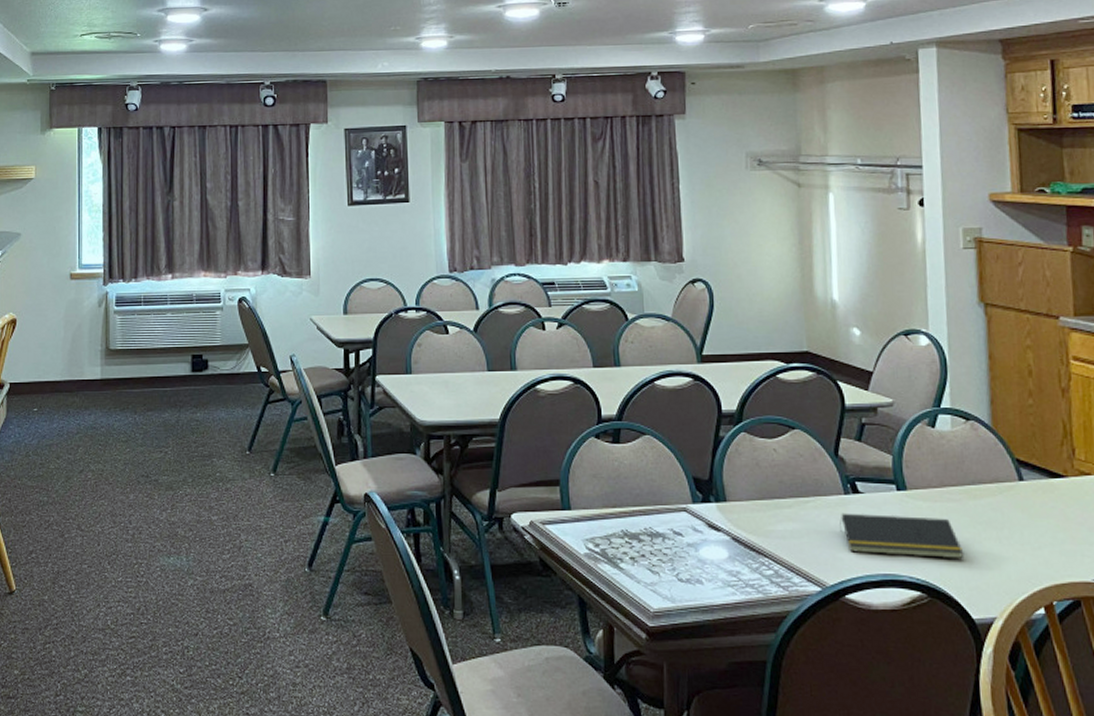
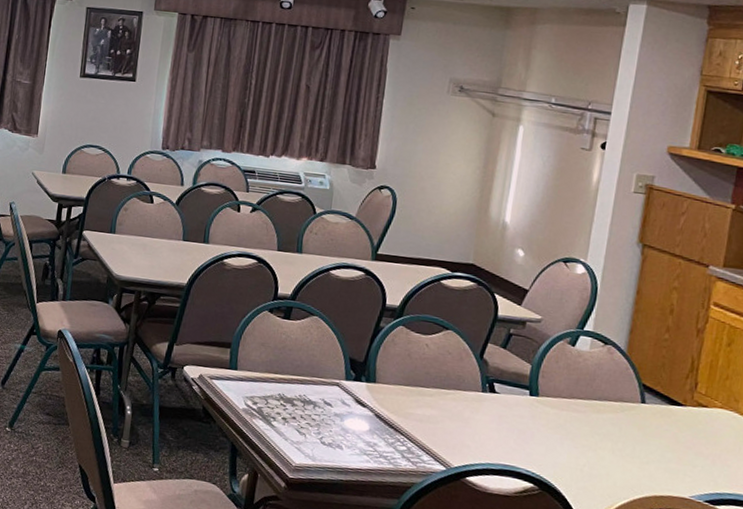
notepad: present [840,513,964,560] -> none [472,407,579,463]

